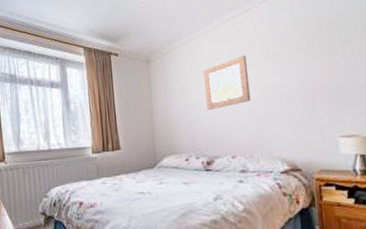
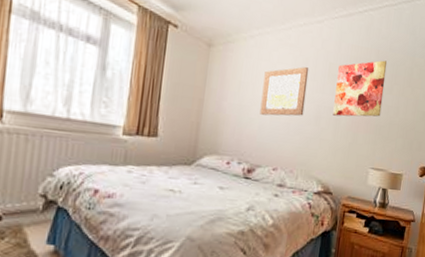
wall art: none [277,25,338,93] -> present [333,60,388,117]

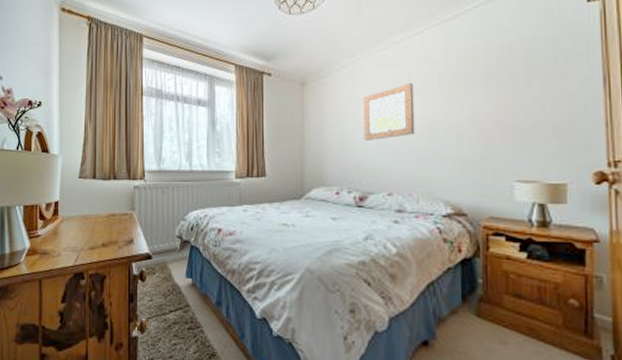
wall art: present [333,60,388,117] -> none [451,55,519,128]

